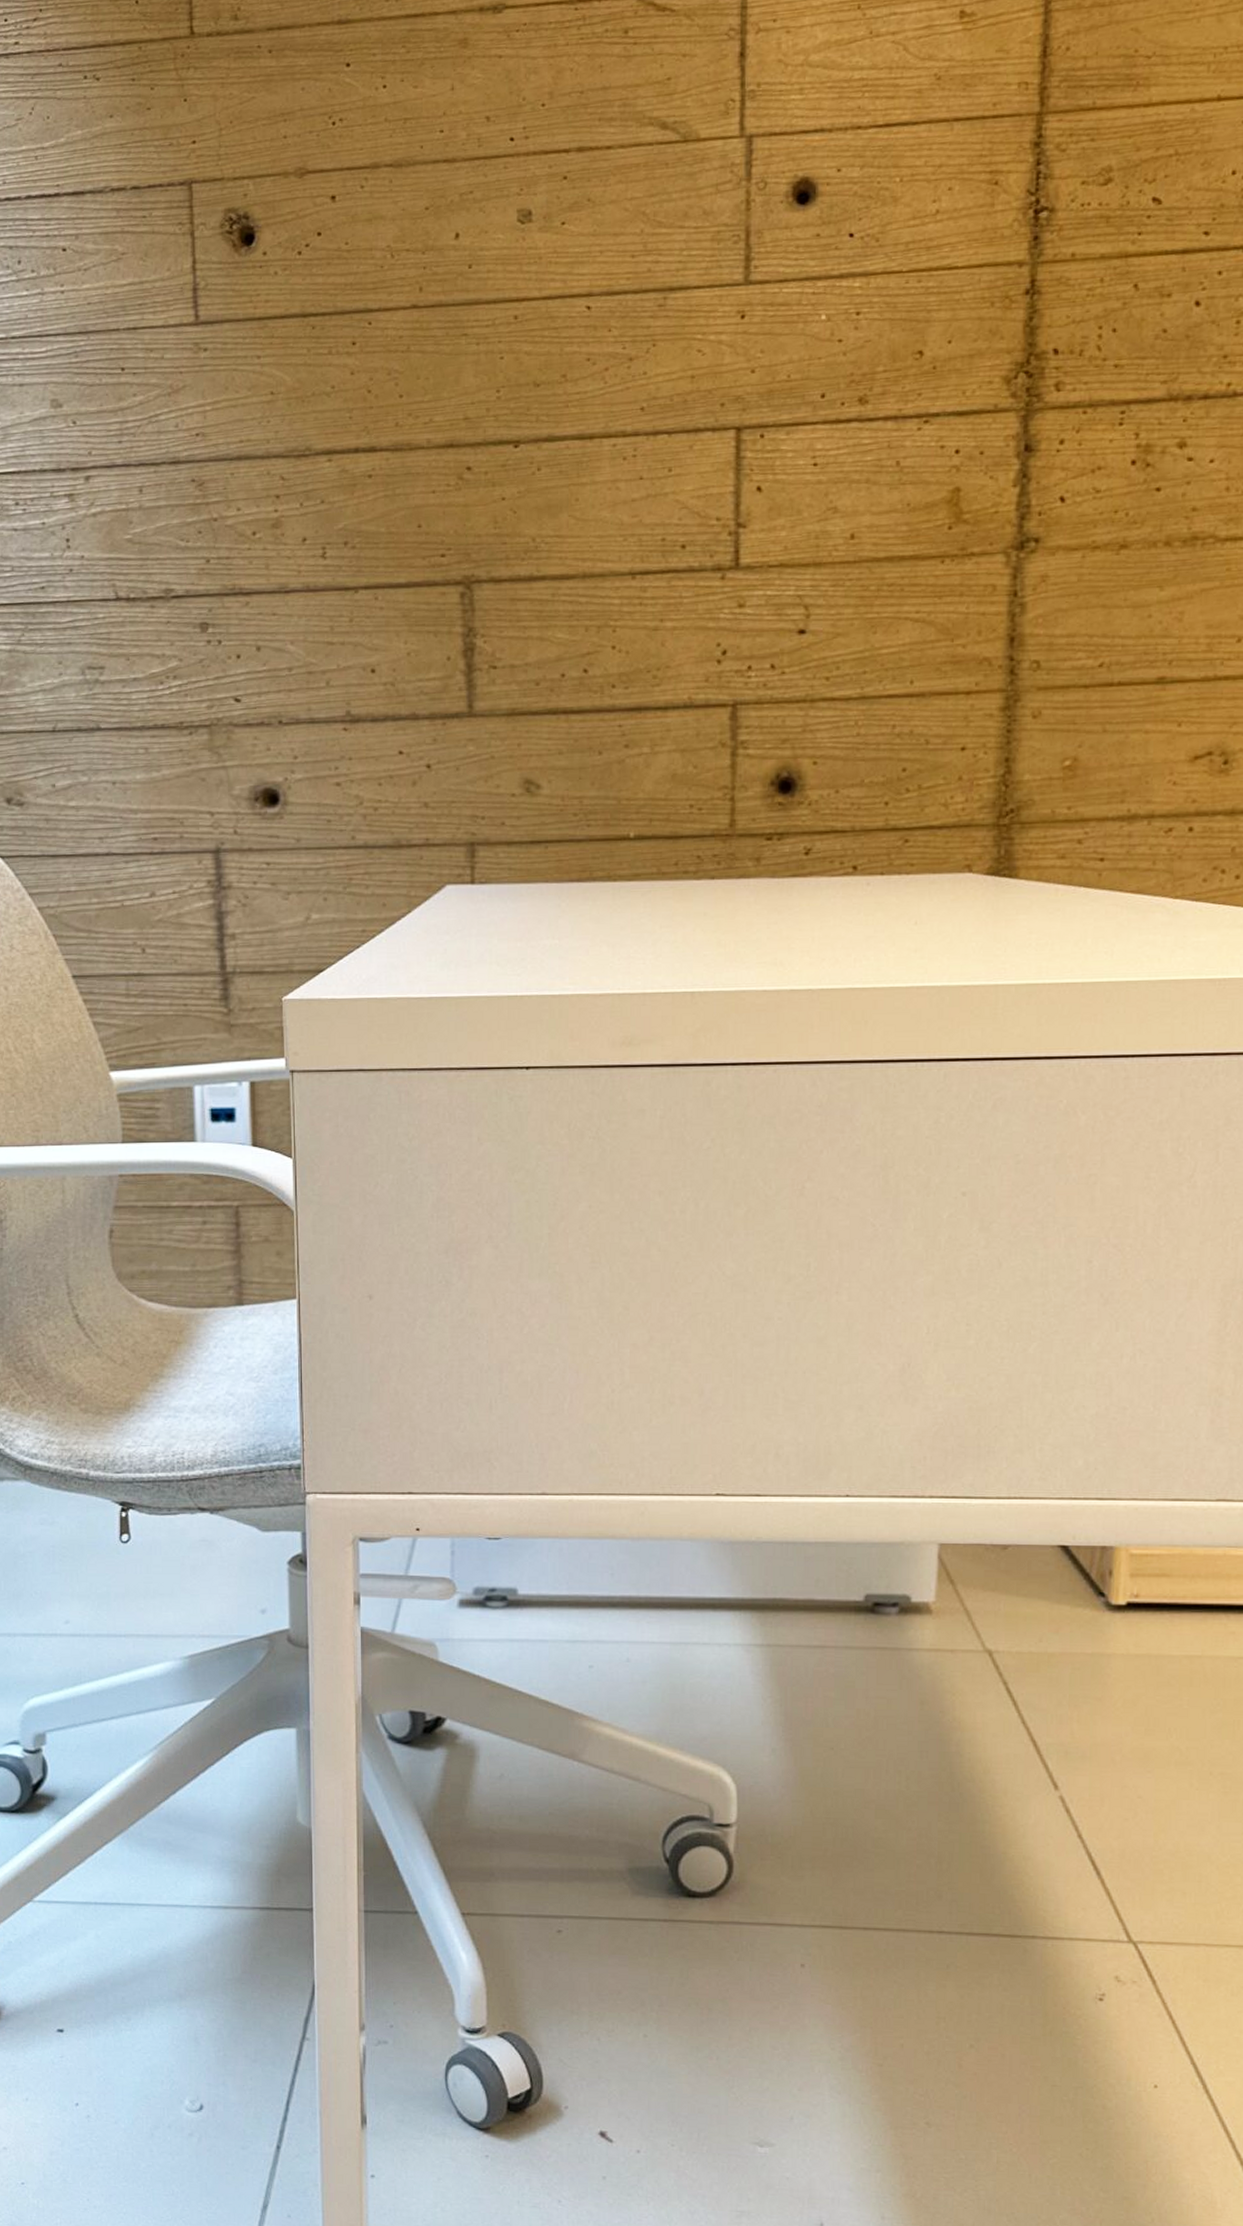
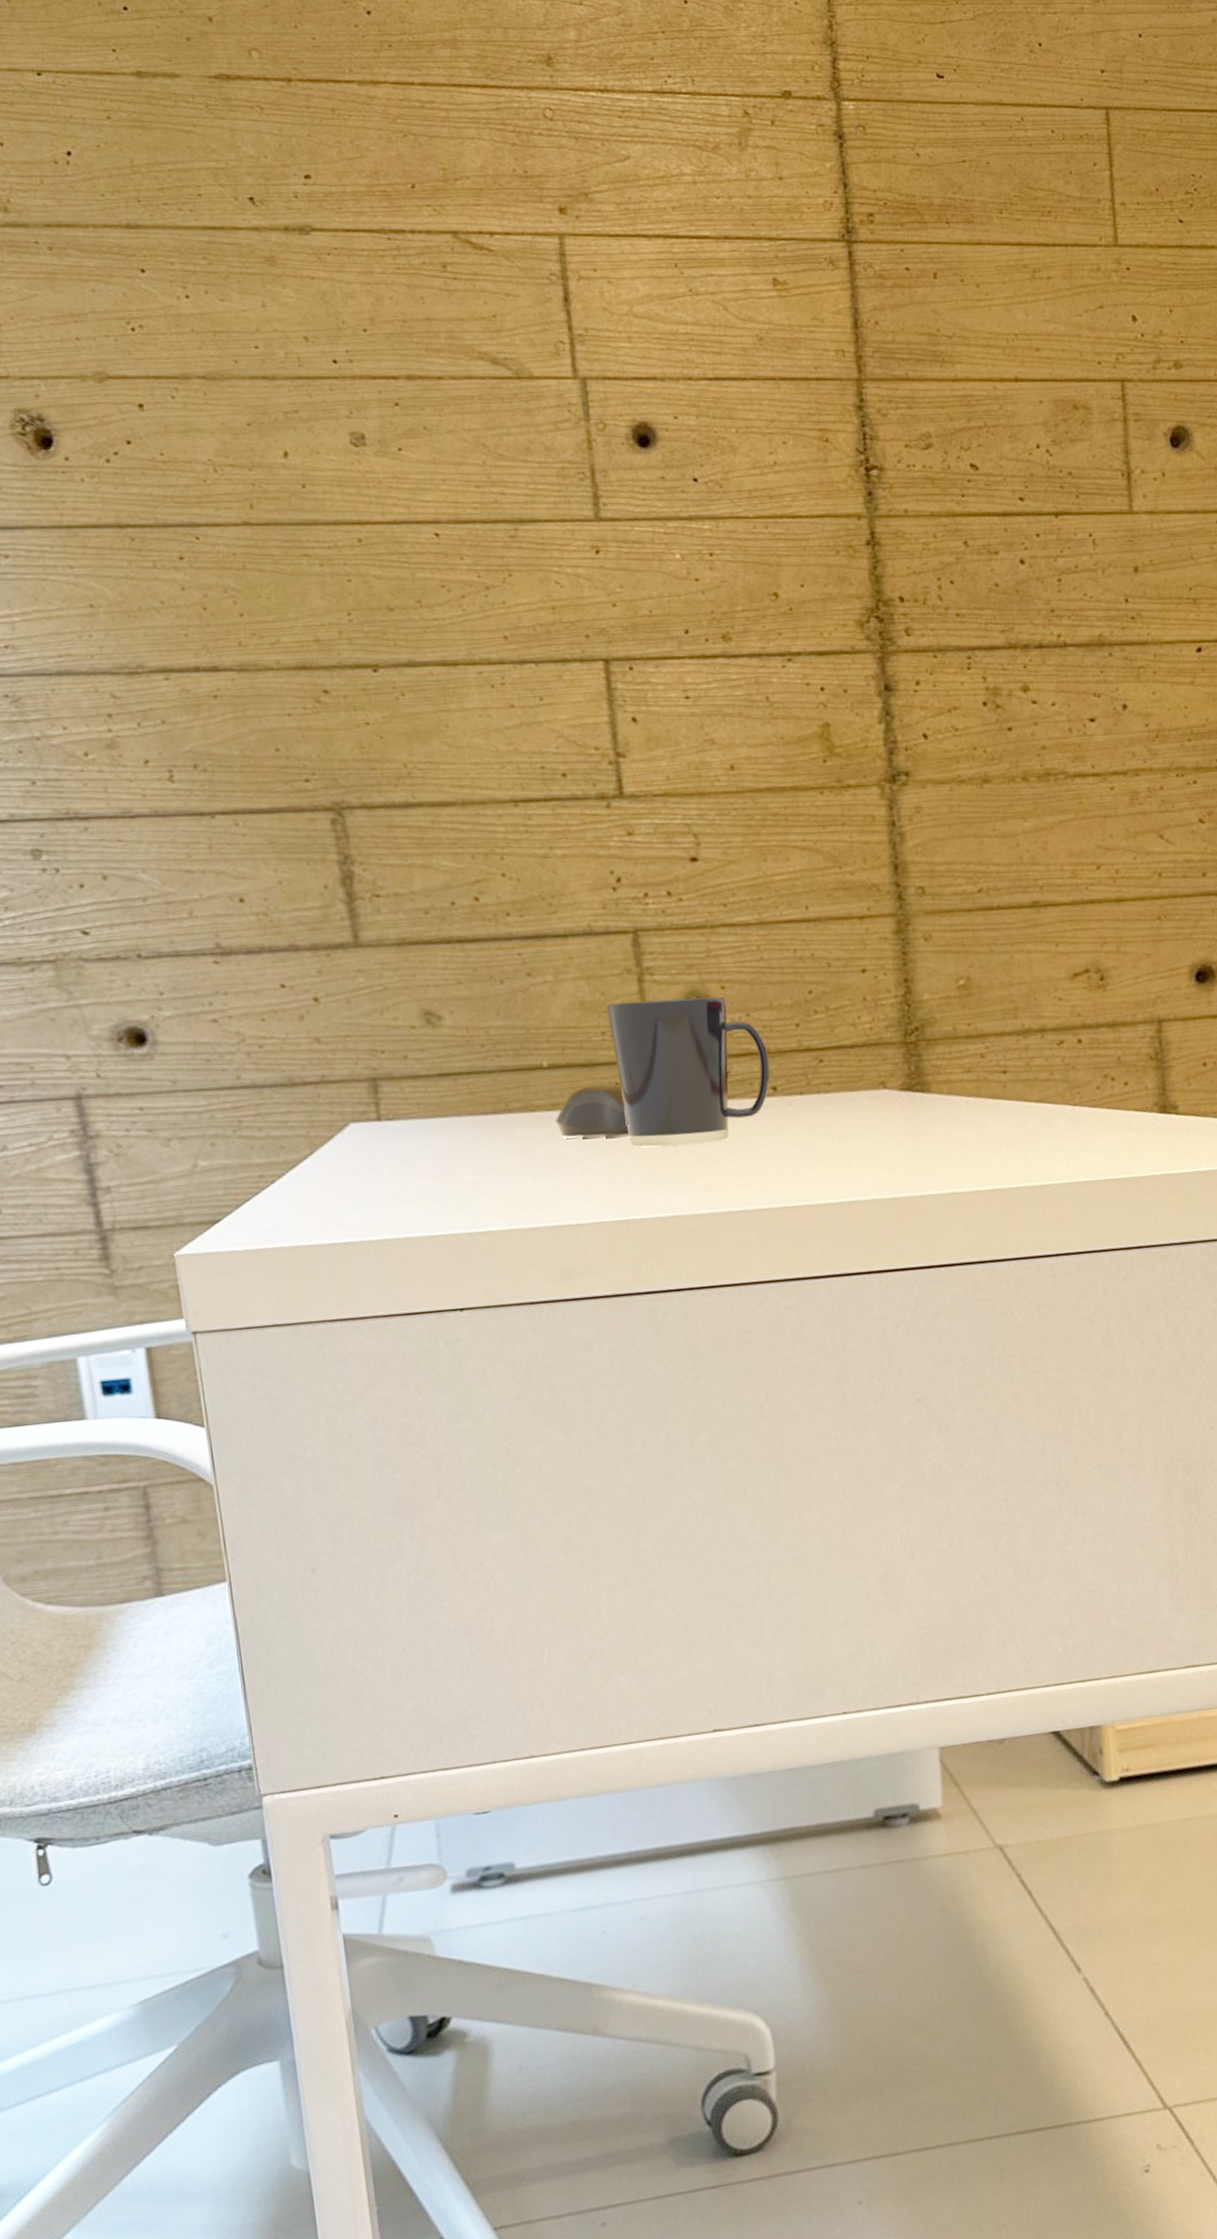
computer mouse: none [634,856,705,909] -> present [555,1083,630,1138]
mug: none [698,772,853,921] -> present [607,996,770,1148]

